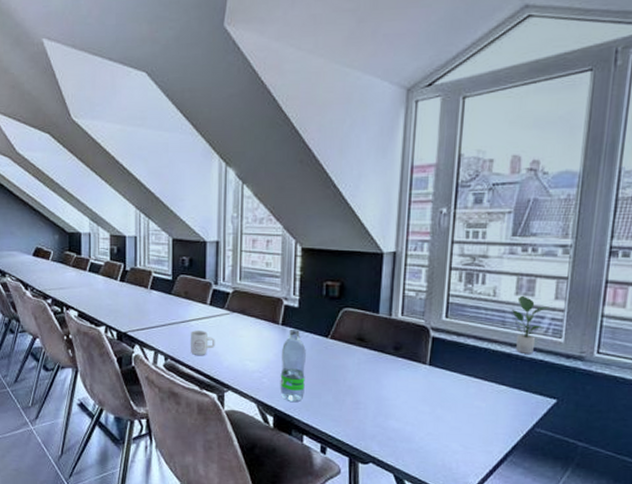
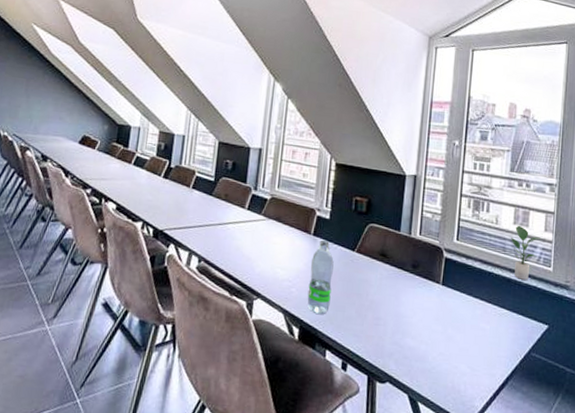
mug: present [190,330,215,356] -> none [224,234,250,261]

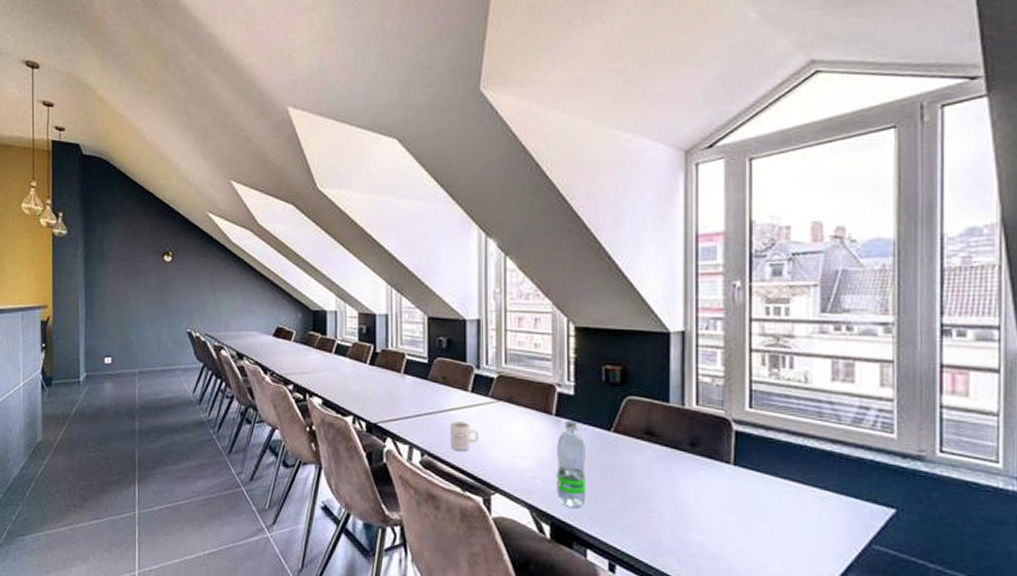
mug: none [224,234,250,261] -> present [449,421,479,452]
potted plant: present [511,225,540,280] -> none [829,382,874,452]

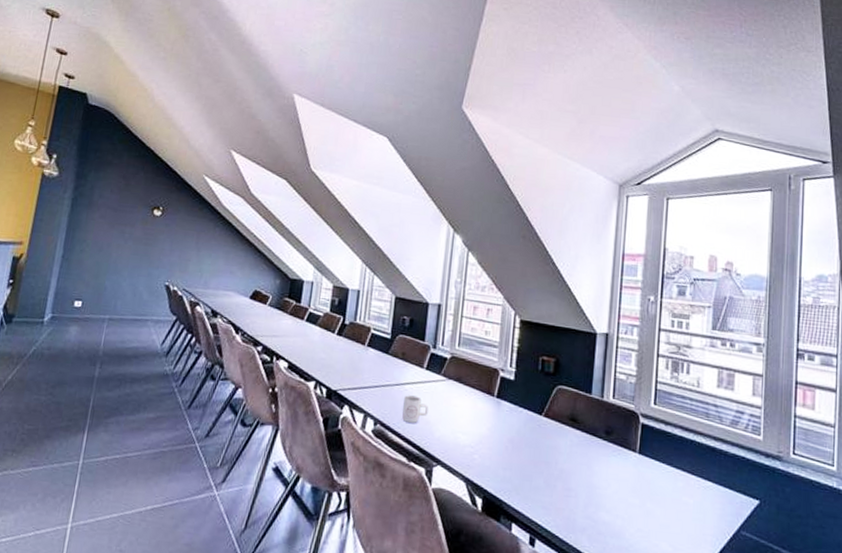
bottle: present [556,421,586,509] -> none [491,403,520,485]

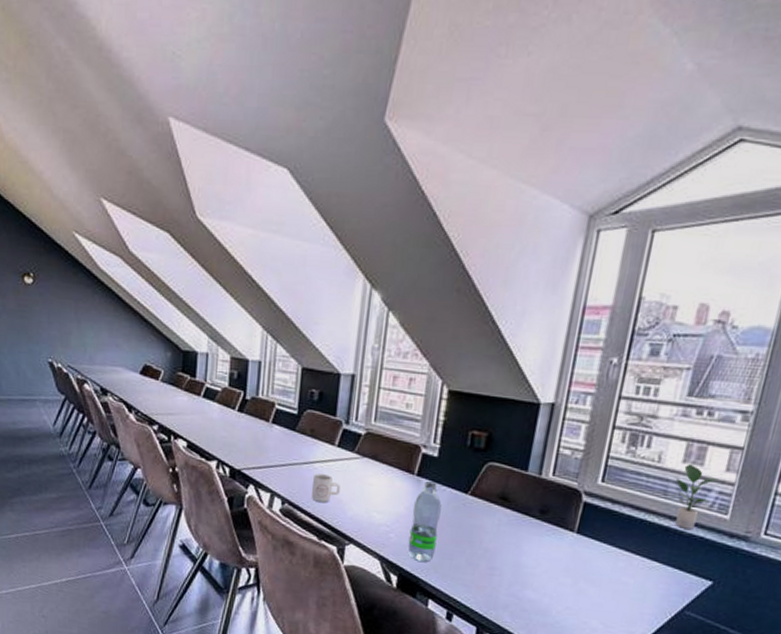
bottle: none [491,403,520,485] -> present [408,481,442,563]
potted plant: none [715,388,748,450] -> present [675,463,718,530]

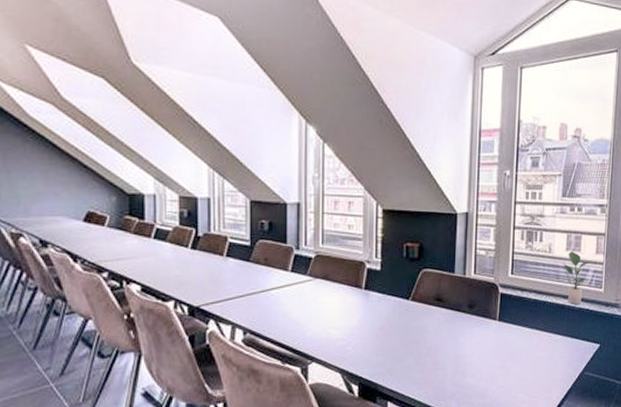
mug: present [311,474,341,503] -> none [270,300,297,328]
bottle: present [408,481,442,563] -> none [364,293,389,369]

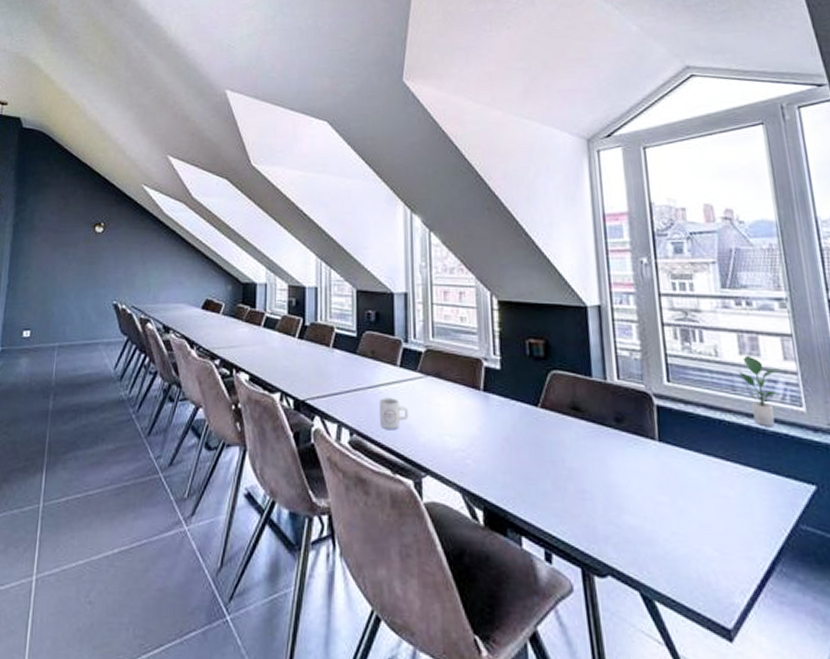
mug: none [270,300,297,328] -> present [378,398,408,430]

